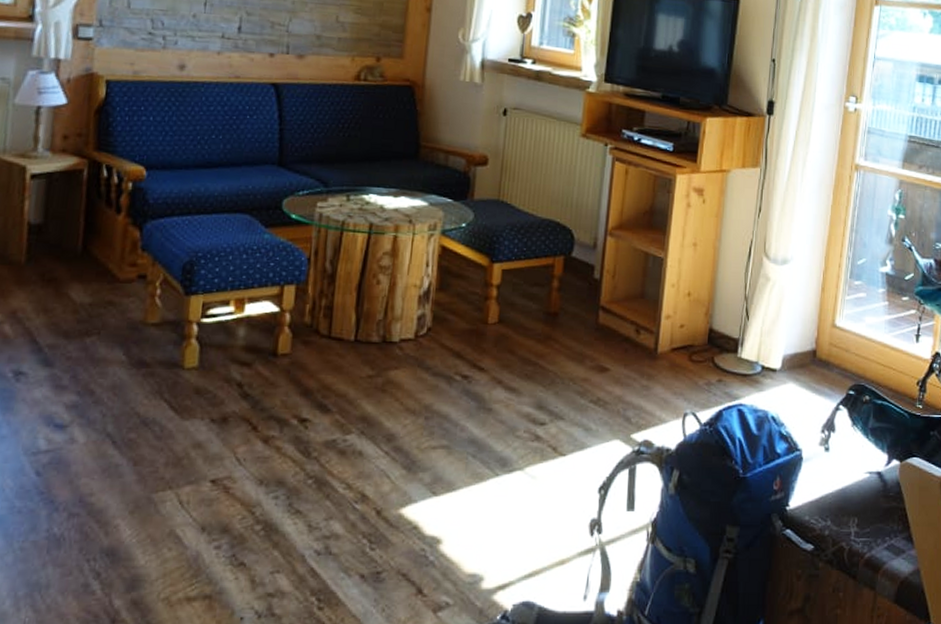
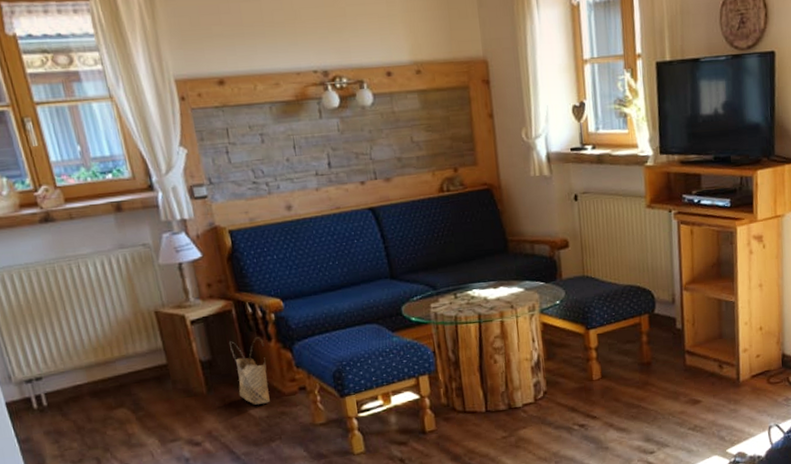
woven basket: none [63,205,110,288] -> present [229,336,270,405]

